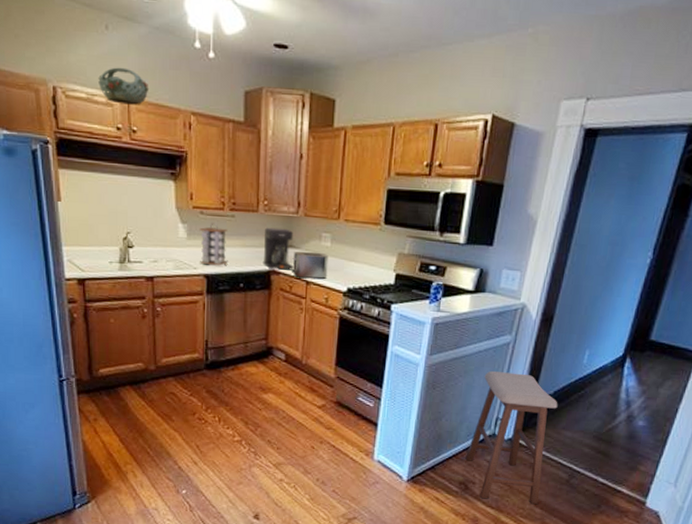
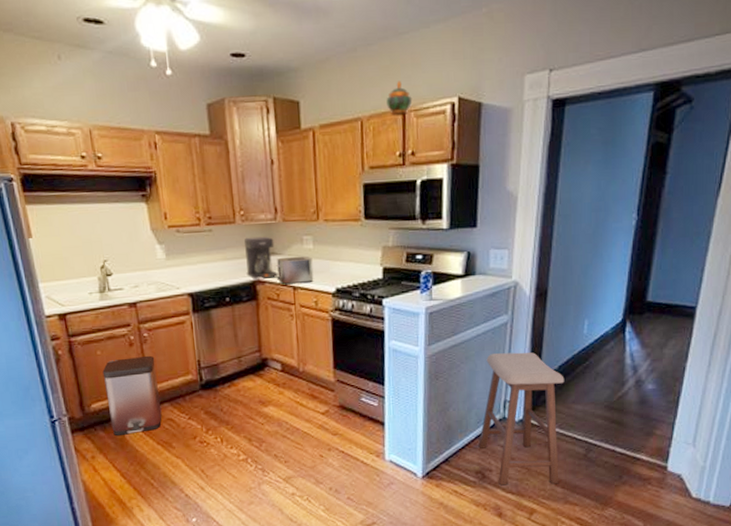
decorative basket: present [98,67,149,105] -> none [56,95,110,132]
pedal bin: none [113,329,166,403] -> present [102,355,162,436]
spice rack: present [199,222,228,266] -> none [177,239,211,284]
decorative jar: none [420,91,447,127] -> present [386,80,413,116]

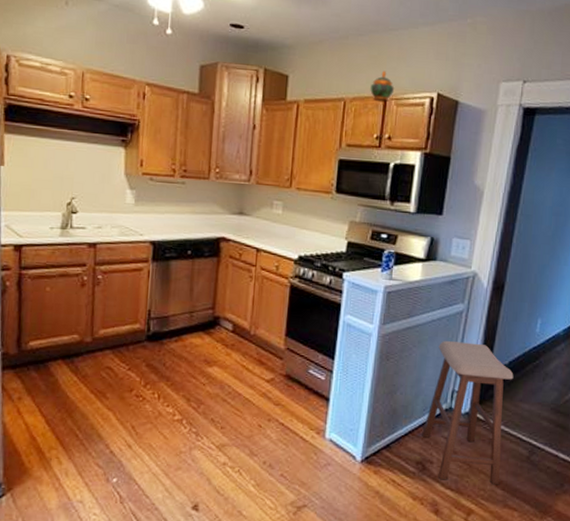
pedal bin: present [102,355,162,436] -> none [45,298,105,379]
coffee maker: present [244,236,278,279] -> none [212,194,245,238]
toaster: present [276,255,314,285] -> none [242,218,280,247]

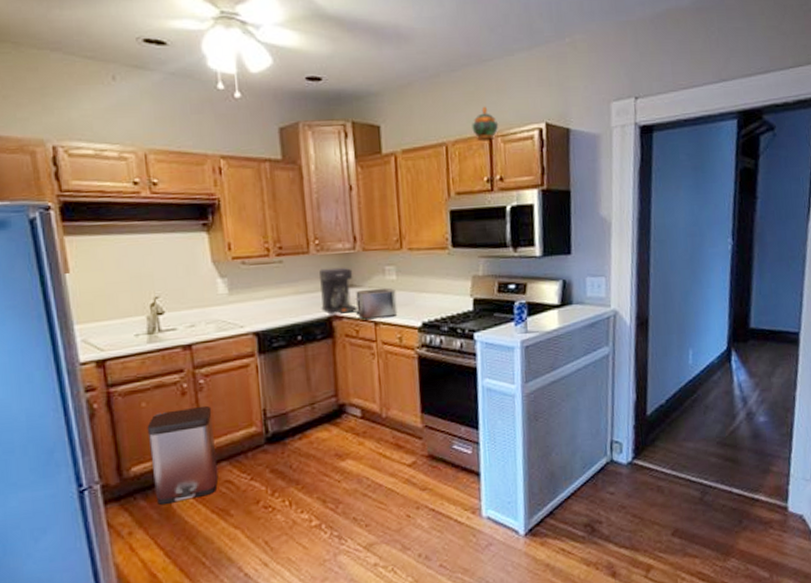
pedal bin: none [45,298,105,379] -> present [147,405,219,505]
coffee maker: none [212,194,245,238] -> present [319,267,357,315]
toaster: none [242,218,280,247] -> present [355,287,398,320]
bar stool: present [422,340,514,485] -> none [585,386,676,540]

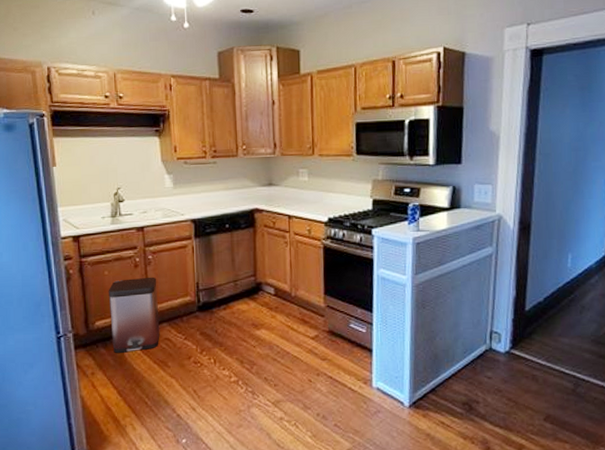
coffee maker: present [319,267,357,315] -> none [245,168,275,208]
toaster: present [355,287,398,320] -> none [273,187,308,214]
decorative jar: present [472,106,499,142] -> none [378,33,402,64]

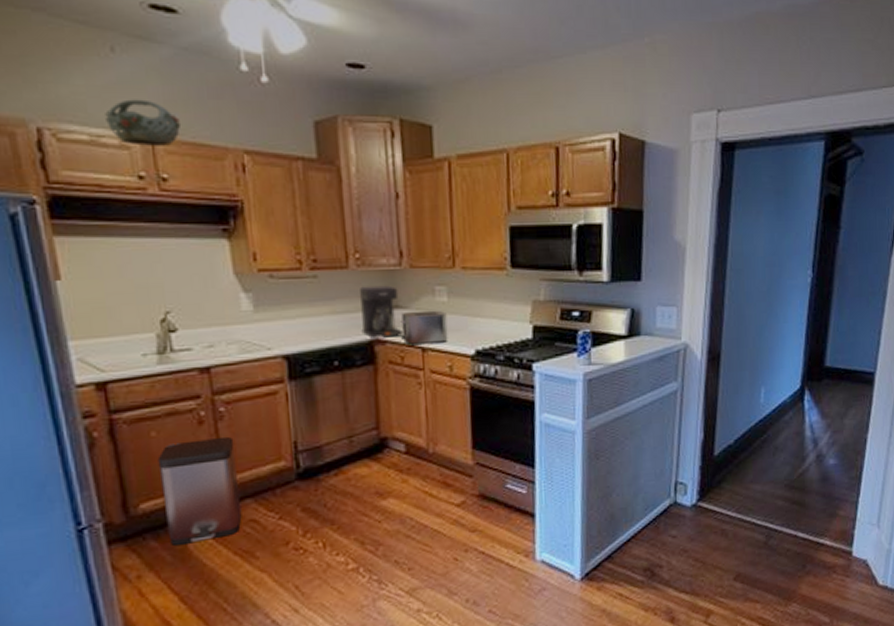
decorative basket: none [87,44,133,76] -> present [105,99,182,146]
coffee maker: none [245,168,275,208] -> present [360,285,403,338]
toaster: none [273,187,308,214] -> present [400,310,448,346]

